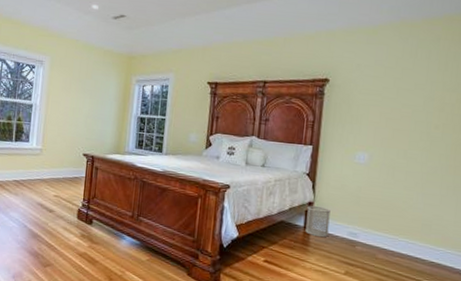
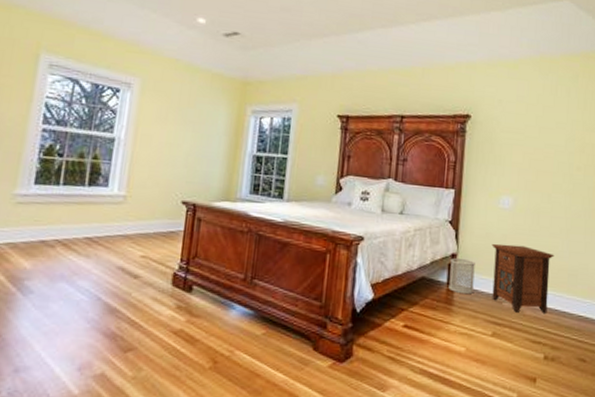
nightstand: none [345,194,409,258] -> present [491,243,554,313]

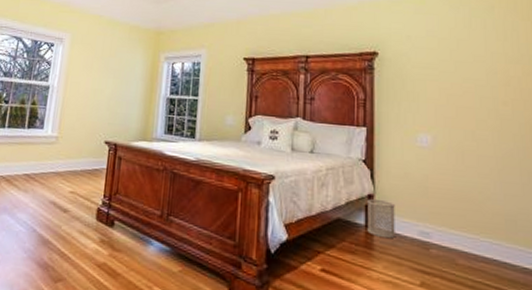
nightstand: present [491,243,554,313] -> none [412,184,486,263]

